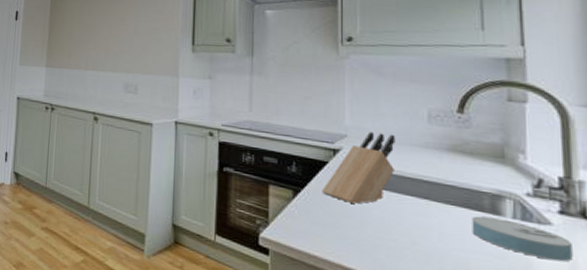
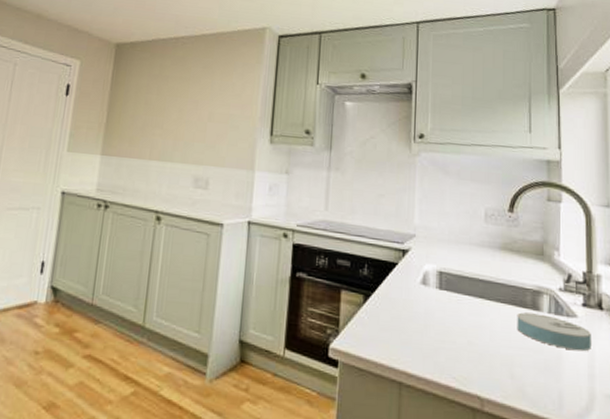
knife block: present [321,132,395,204] -> none [390,231,457,306]

